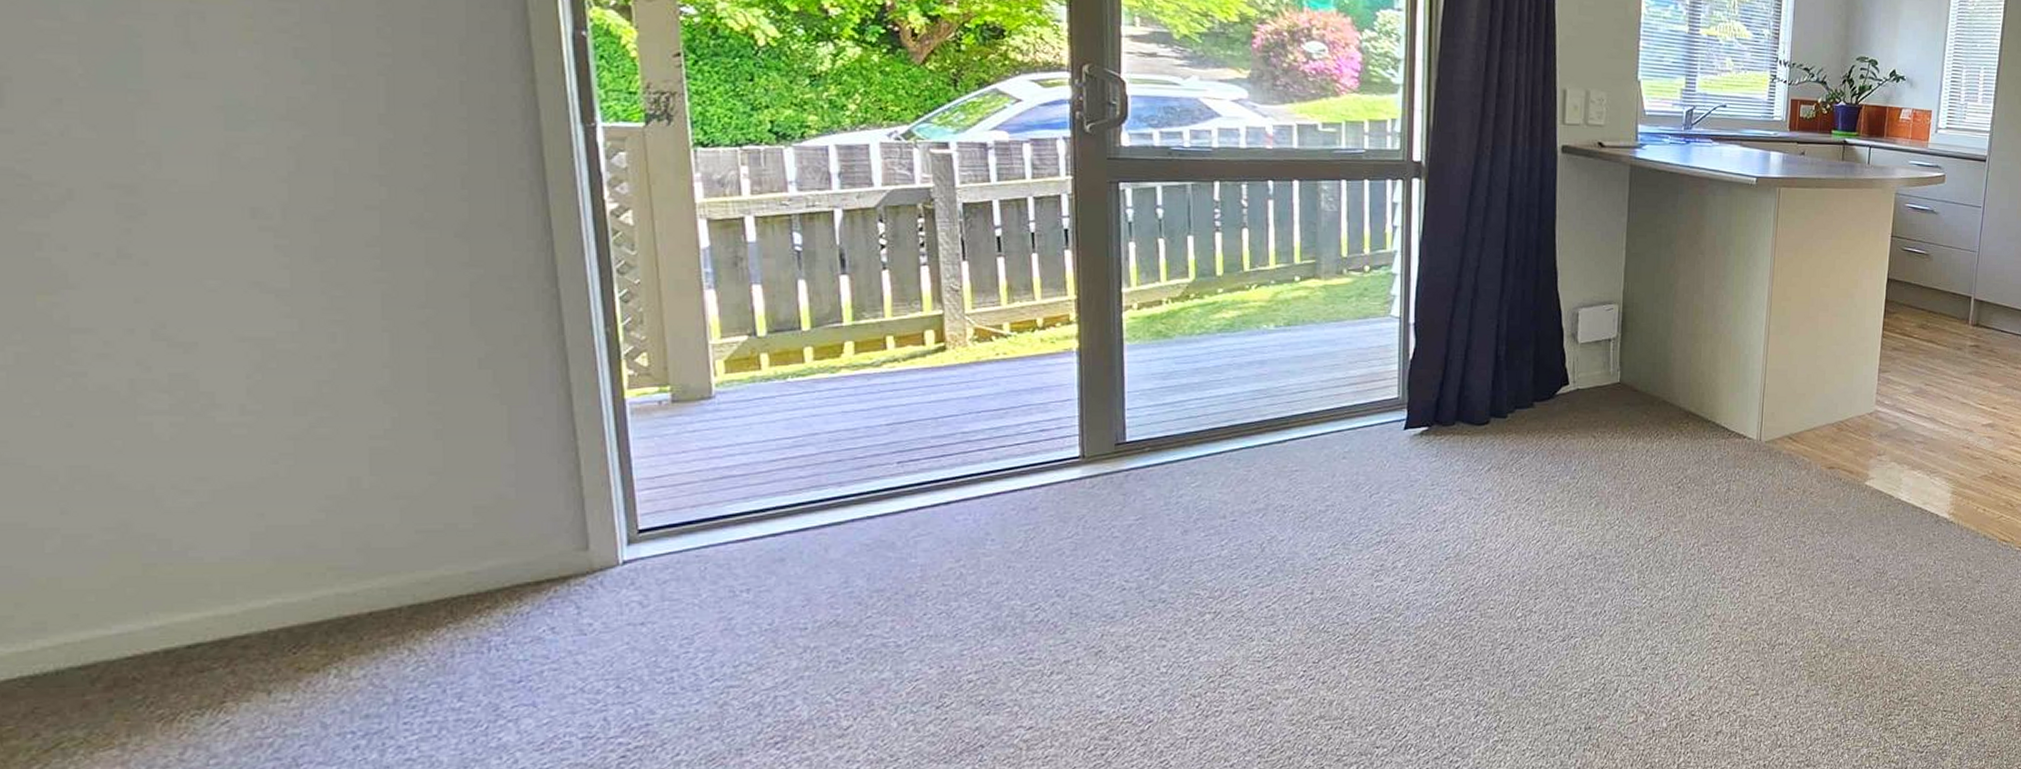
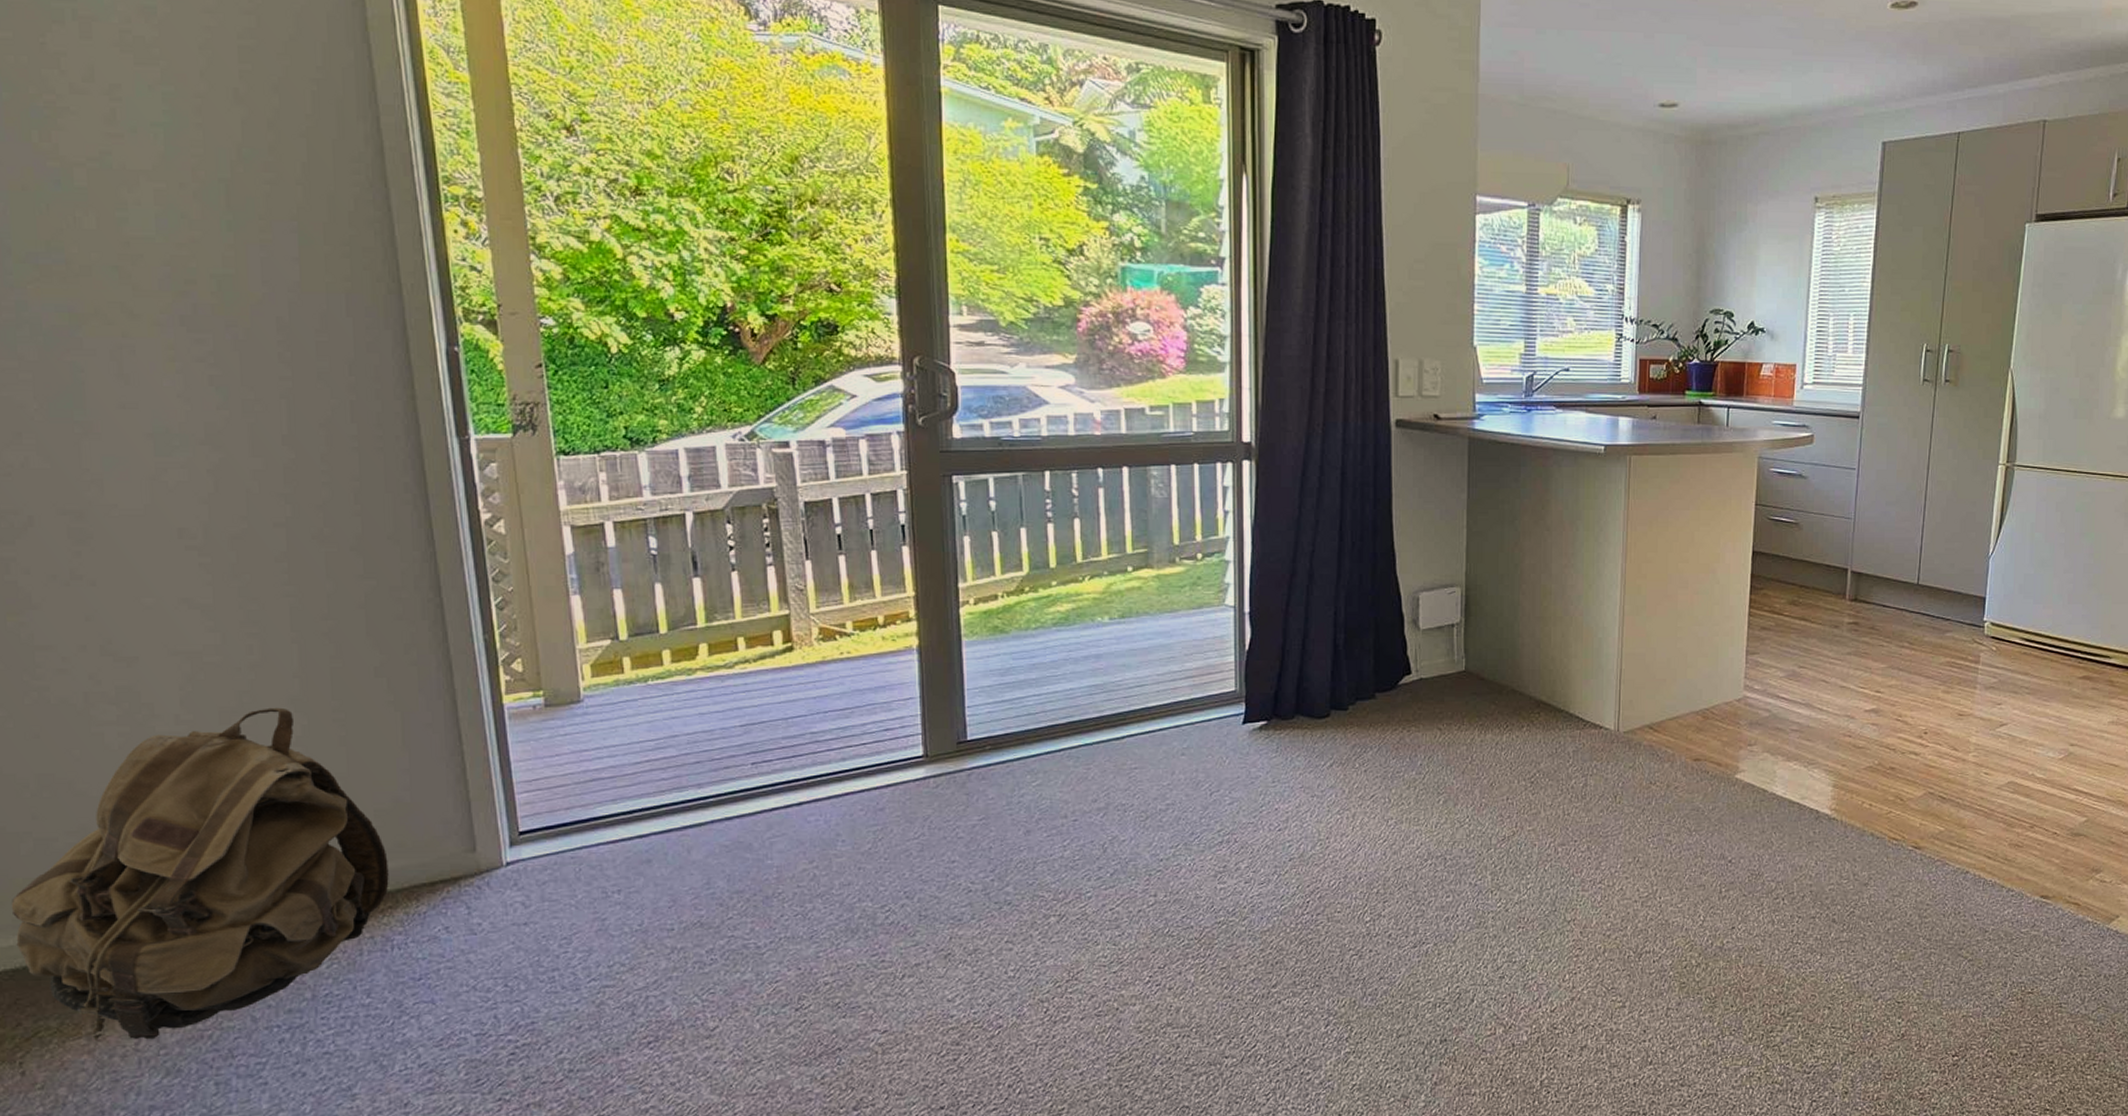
backpack: none [30,398,488,752] -> present [11,707,389,1041]

